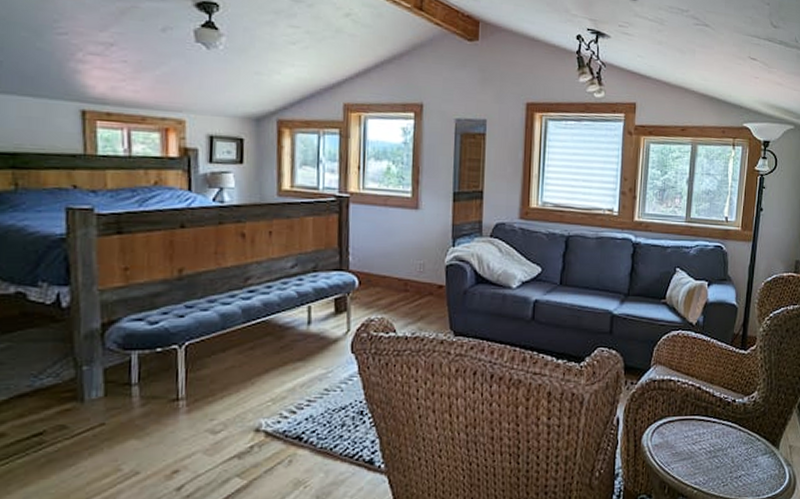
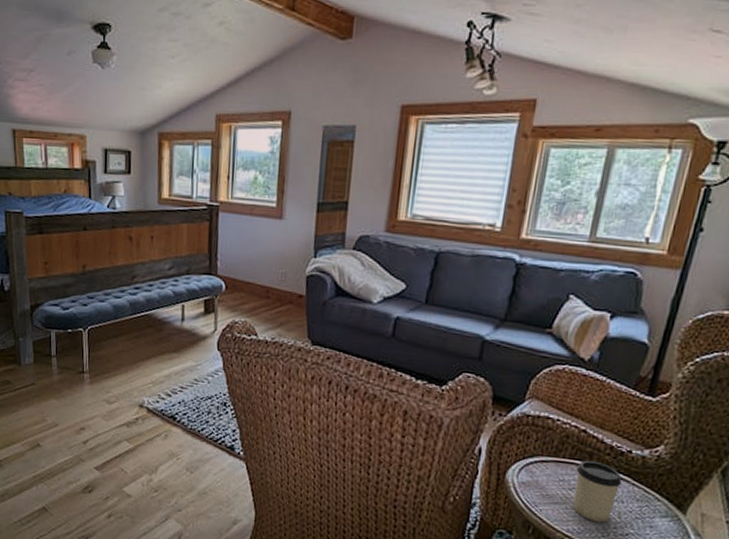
cup: none [696,414,731,470] -> present [573,460,622,523]

